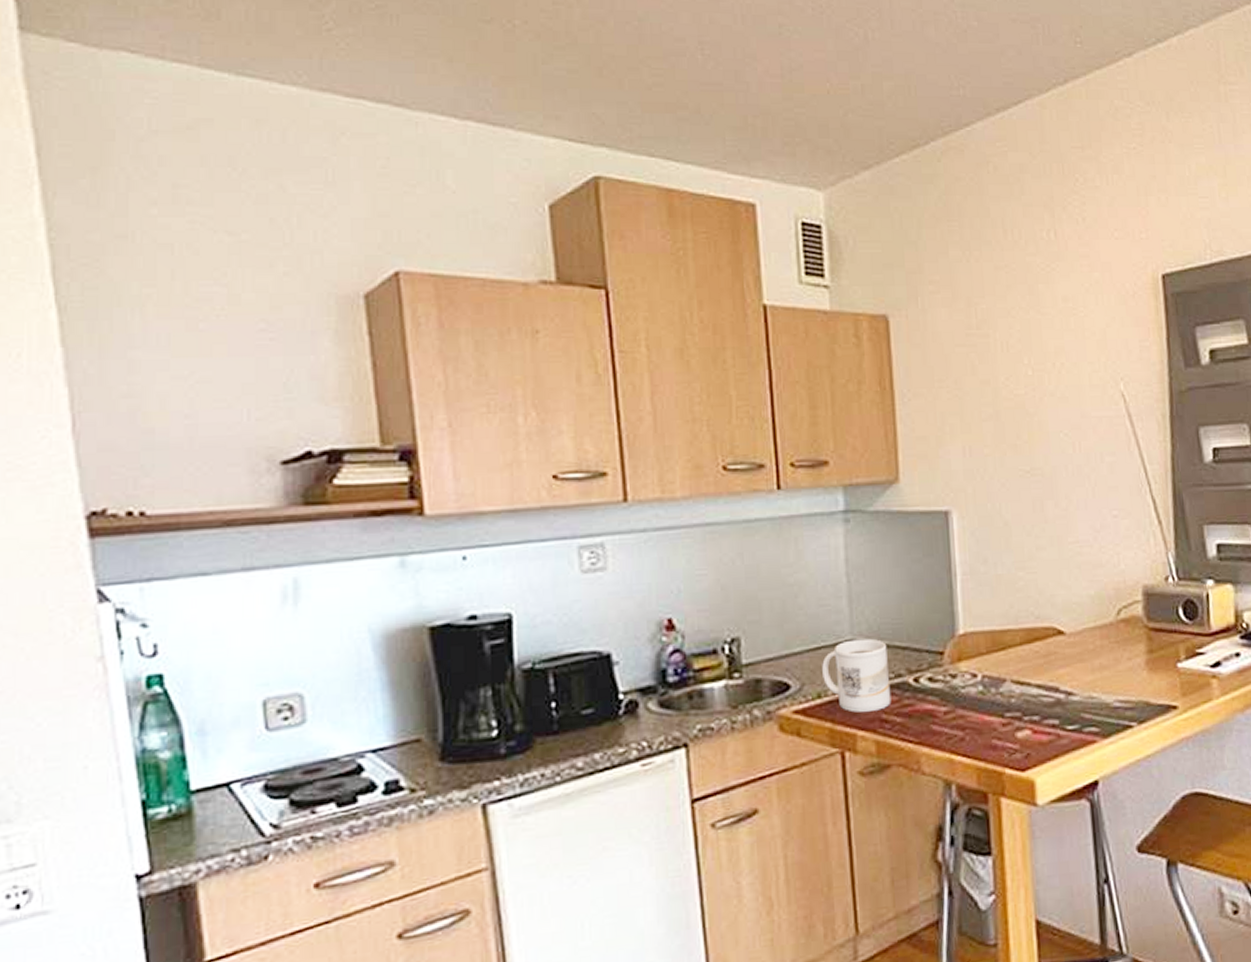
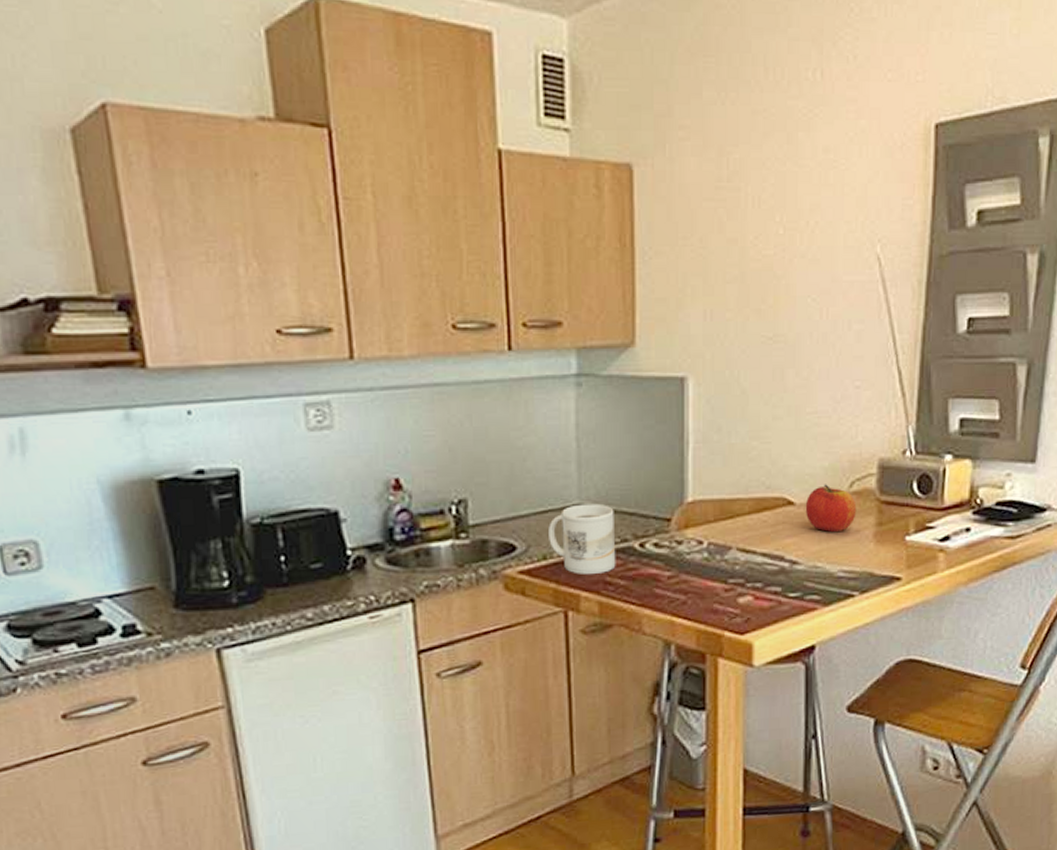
apple: none [1075,612,1127,661] -> present [805,484,857,532]

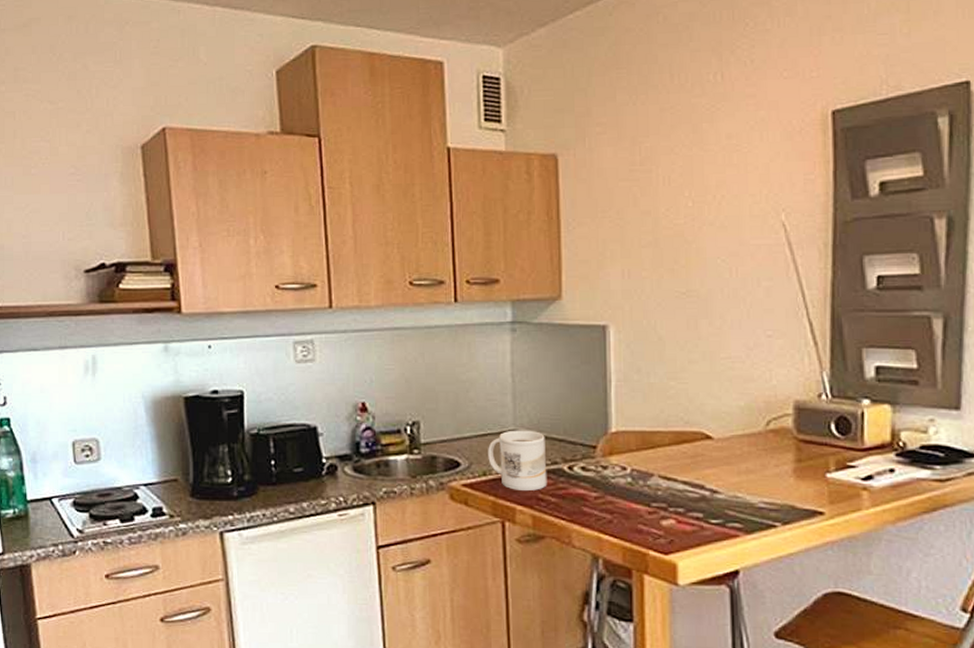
apple: present [805,484,857,532] -> none [723,422,775,465]

